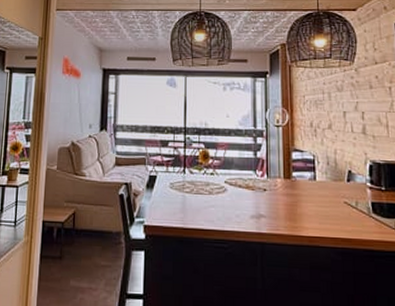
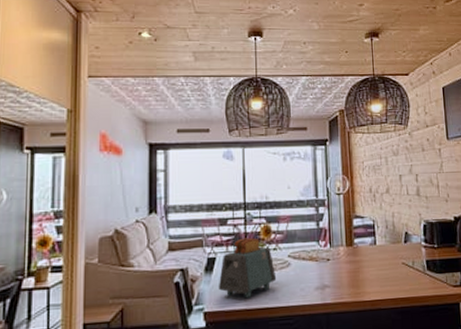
toaster: none [157,160,213,218] -> present [218,237,277,299]

